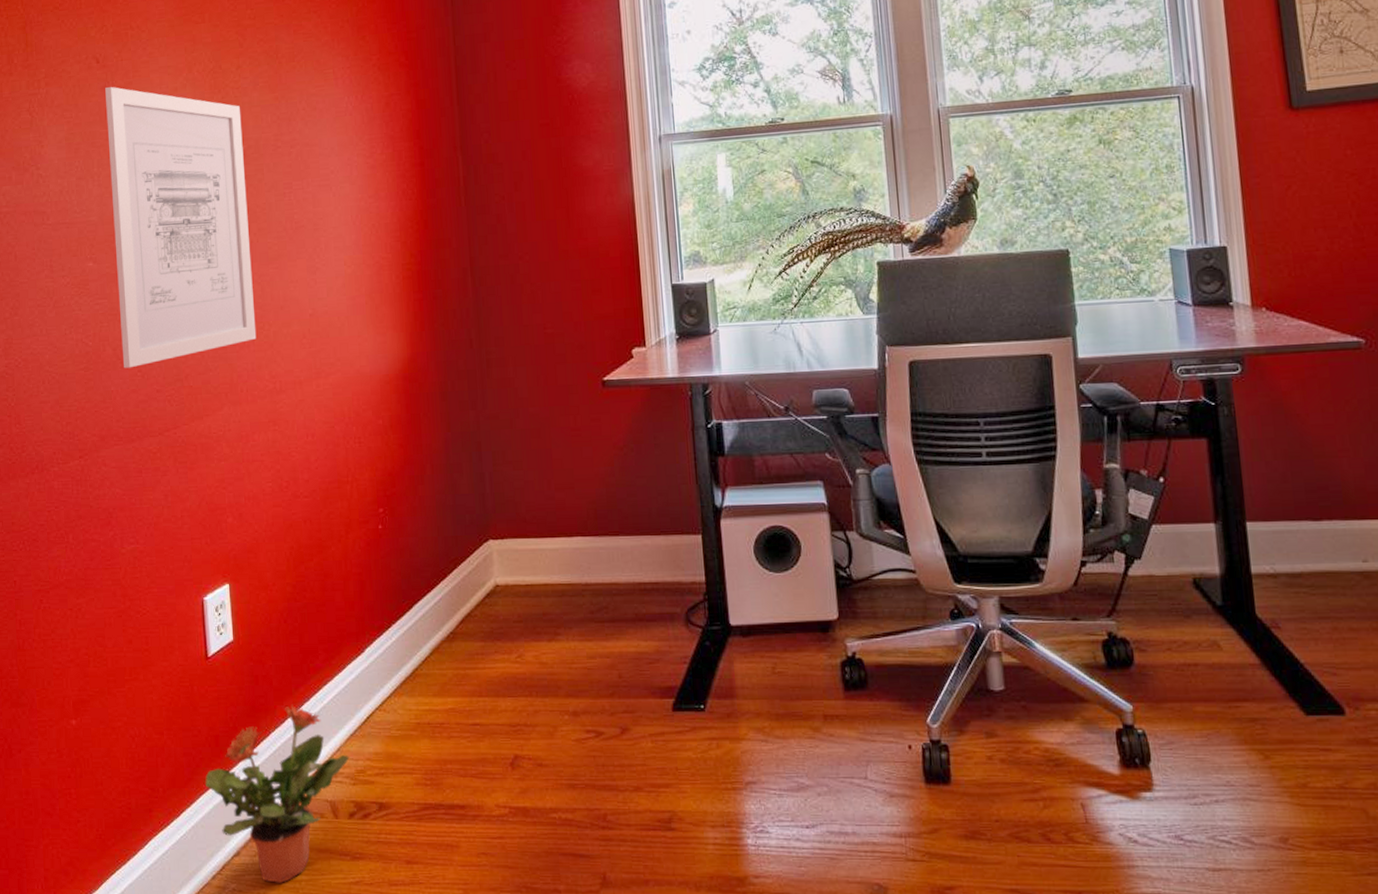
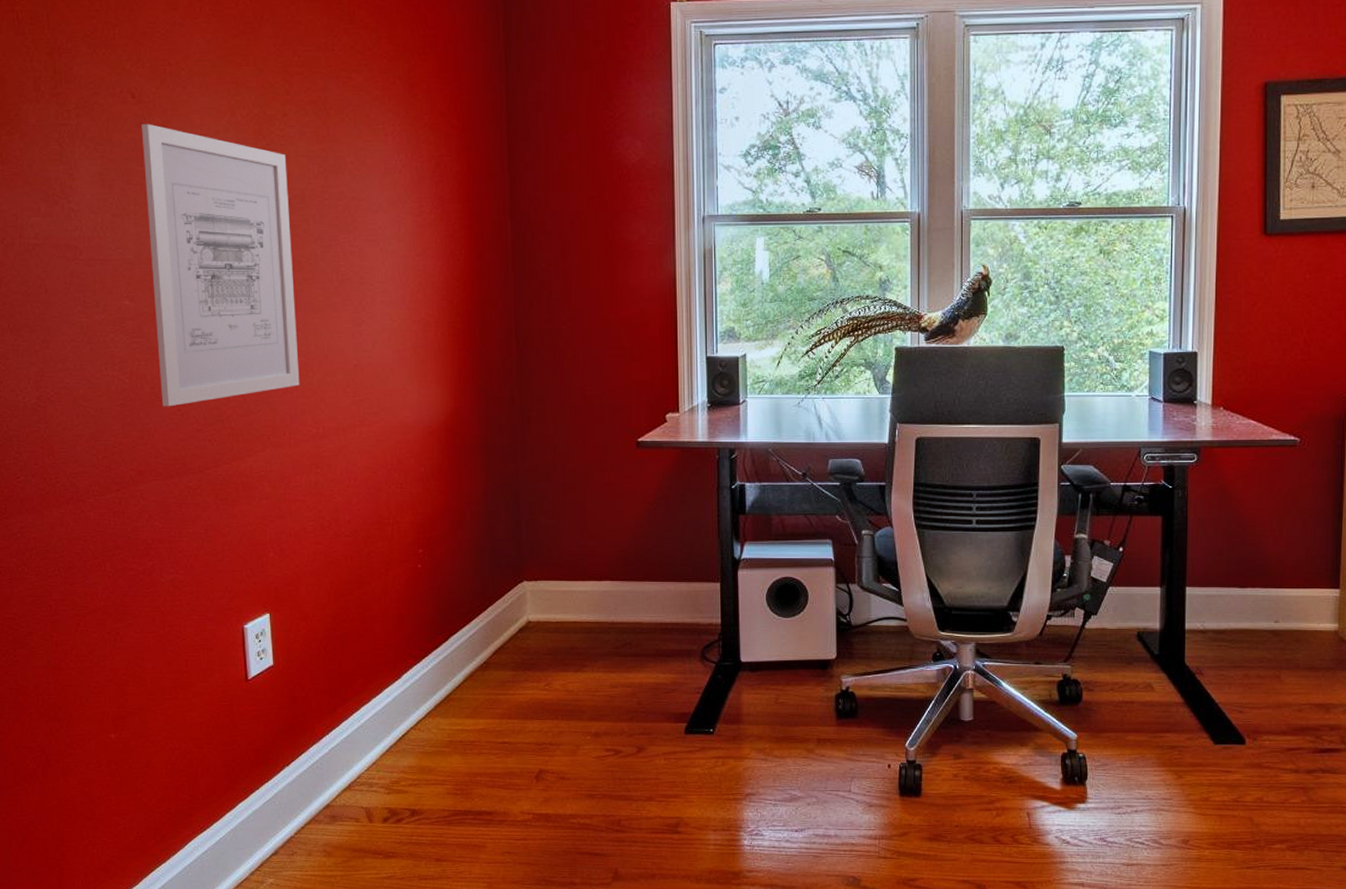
potted plant: present [204,704,350,883] -> none [244,723,385,878]

